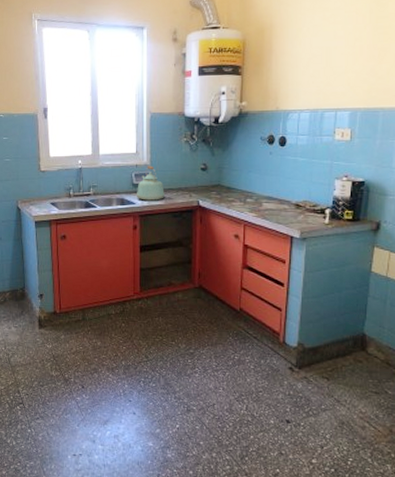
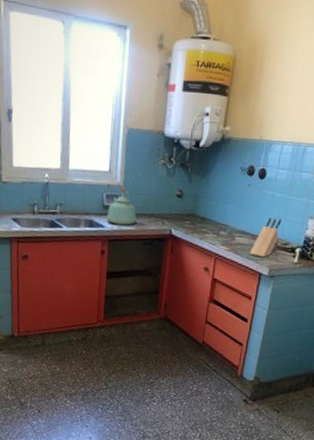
knife block: none [279,182,307,221] -> present [250,217,281,258]

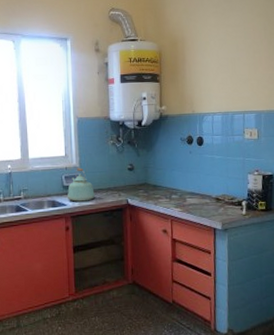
knife block: present [250,217,281,258] -> none [202,177,224,214]

